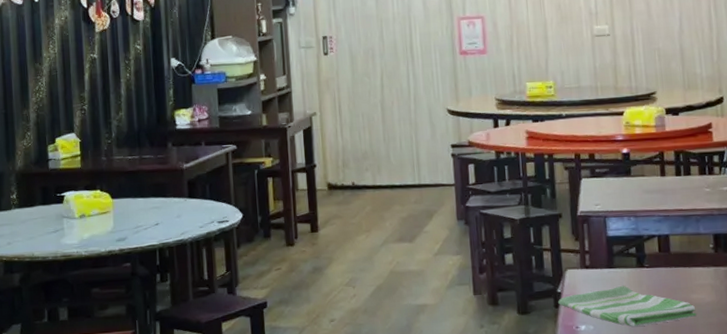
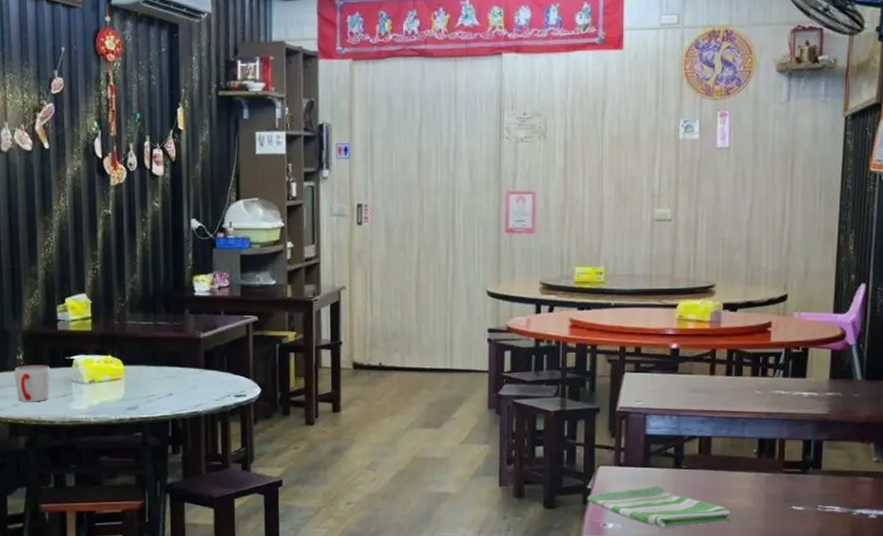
mug: none [8,203,43,239] -> present [14,365,51,401]

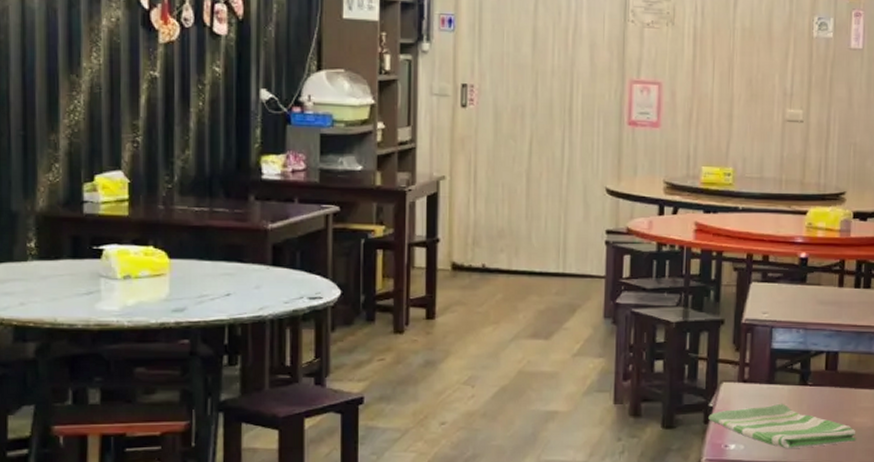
mug: present [14,365,51,401] -> none [23,255,73,300]

